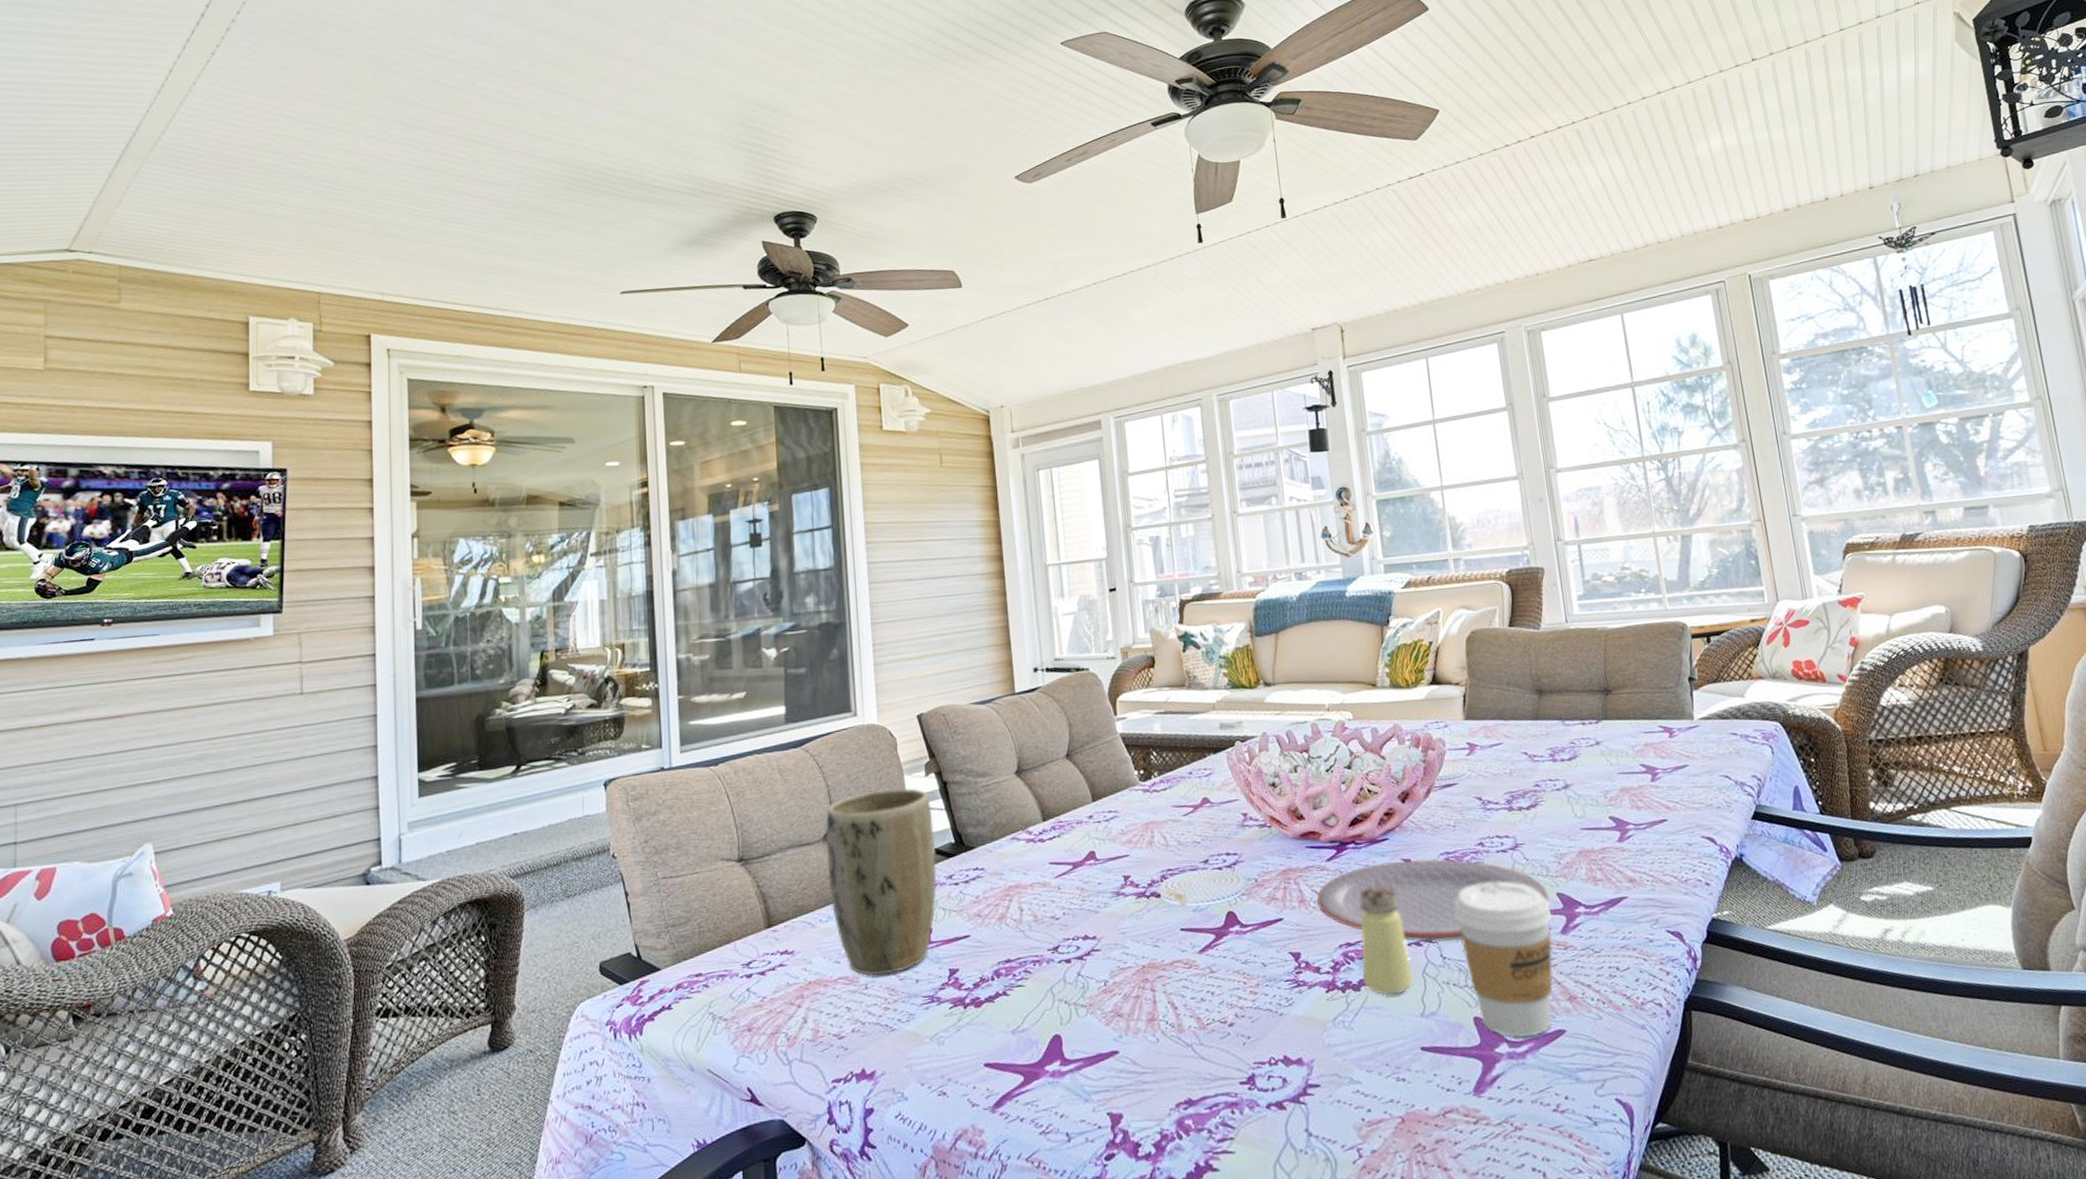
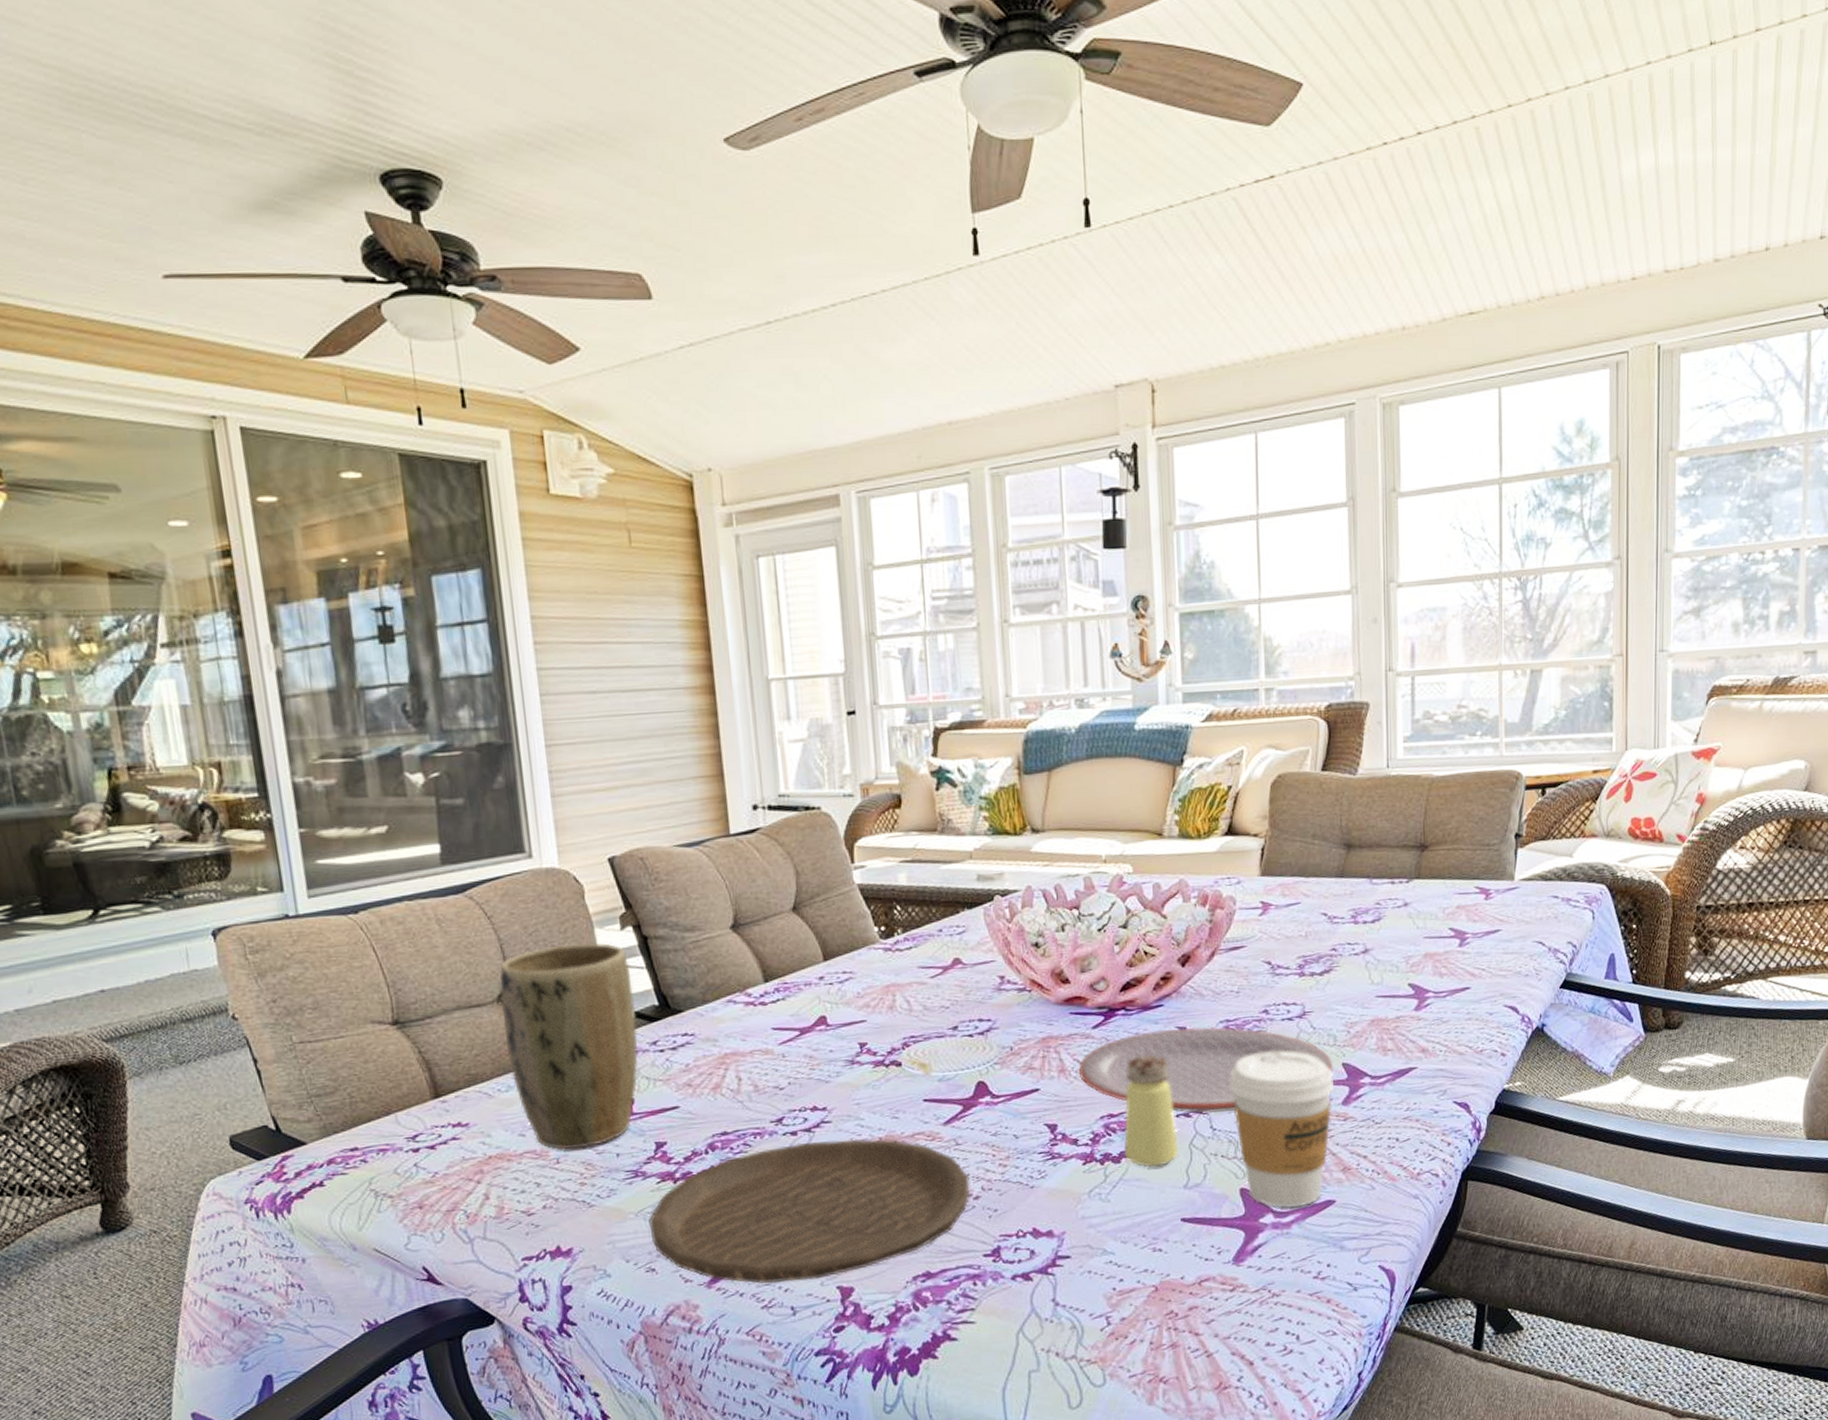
plate: none [942,966,1225,1110] -> present [649,1139,970,1285]

